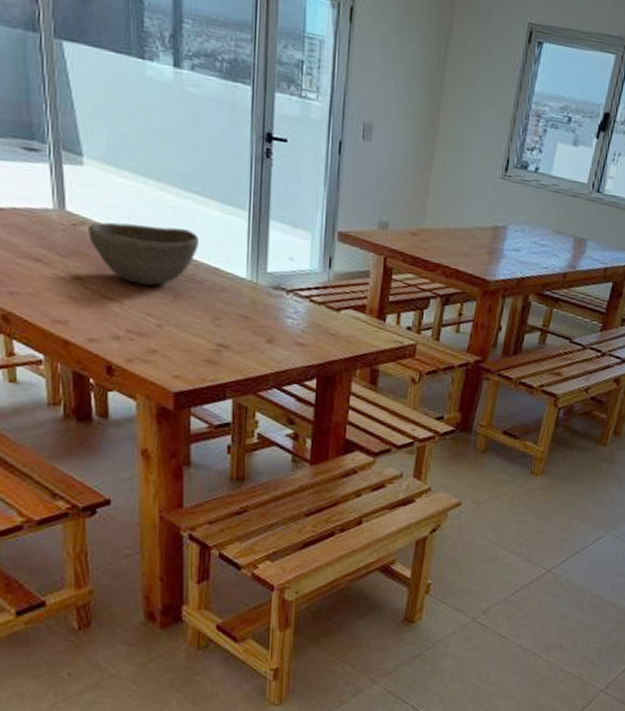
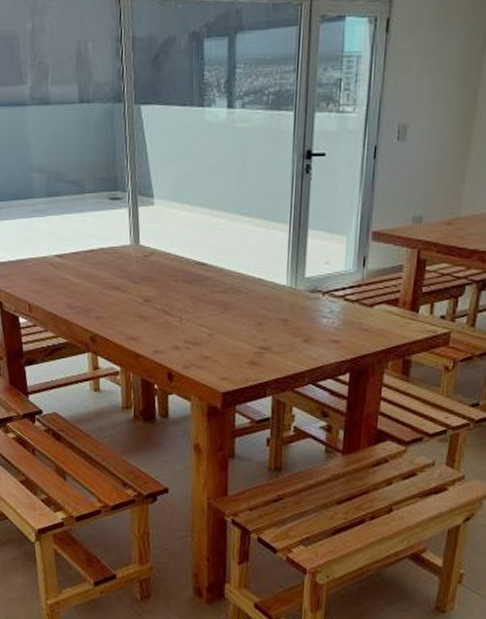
bowl: present [87,222,200,286] -> none [155,248,247,300]

